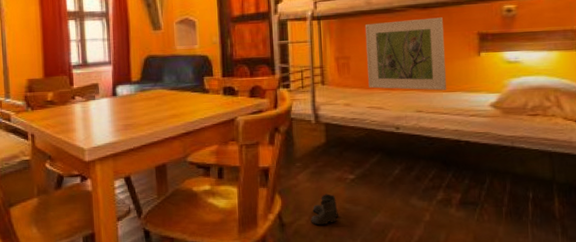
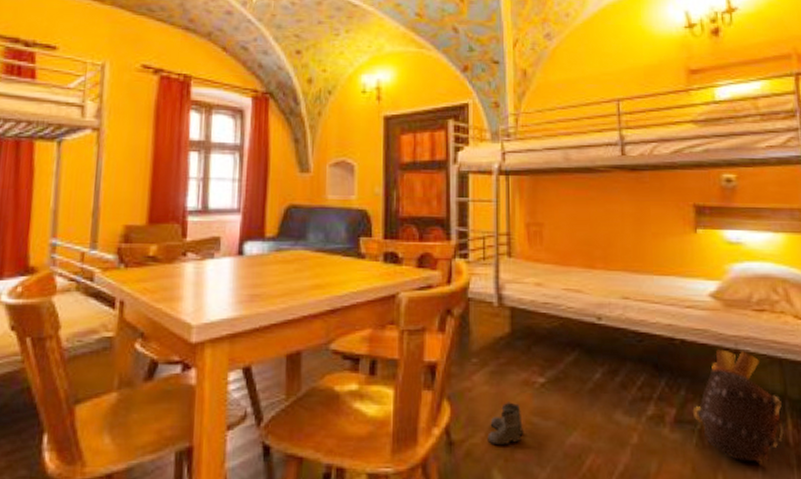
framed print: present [364,17,447,91] -> none [562,182,659,273]
backpack: none [475,147,551,232] -> present [693,349,784,464]

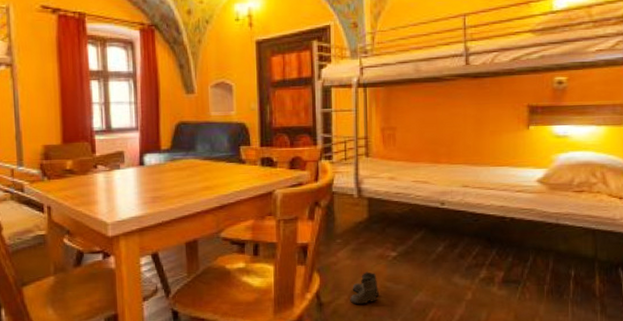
backpack: present [693,349,784,464] -> none [518,224,592,311]

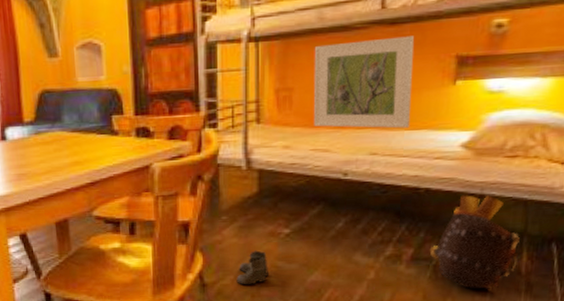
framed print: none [412,88,495,165] -> present [313,36,414,129]
backpack: none [518,224,592,311] -> present [430,195,520,290]

